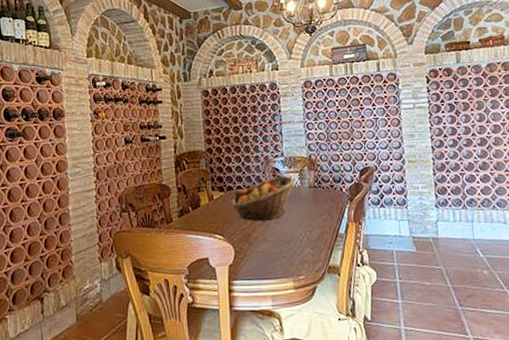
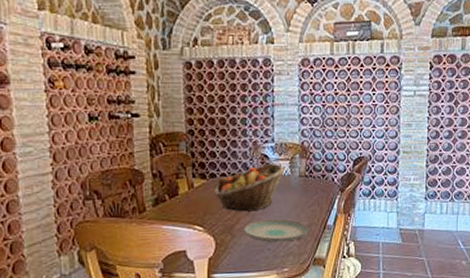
plate: none [260,228,321,251] -> present [244,219,308,243]

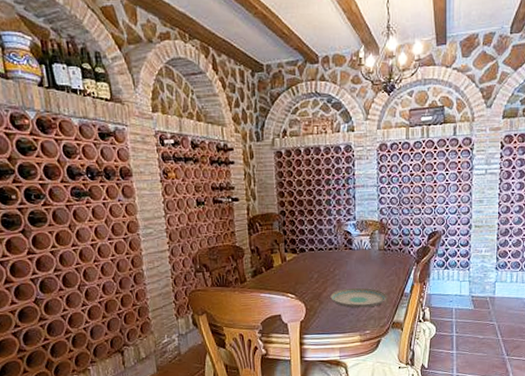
fruit basket: present [214,163,285,212] -> none [304,238,366,282]

